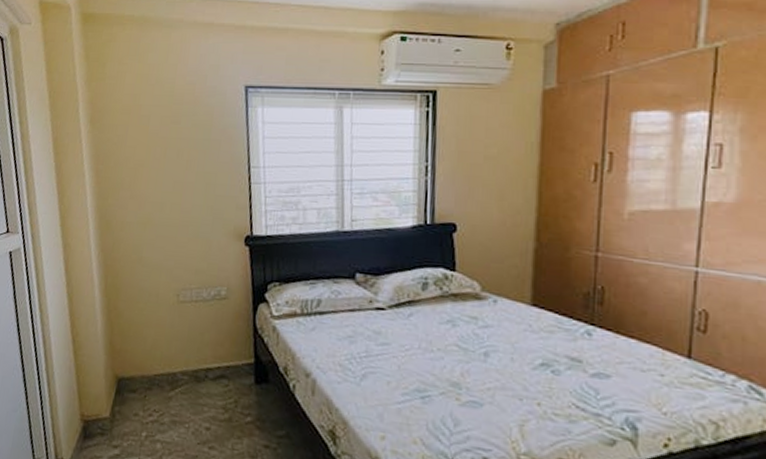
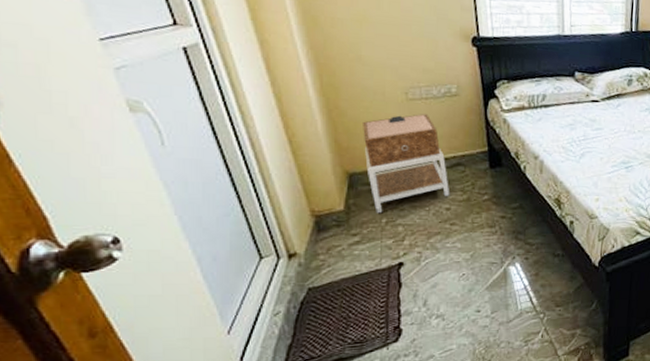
nightstand: none [134,317,212,426] -> present [363,113,450,214]

